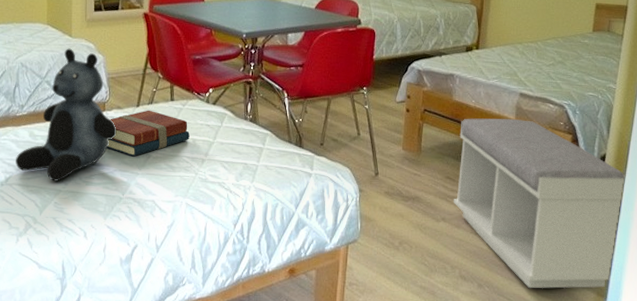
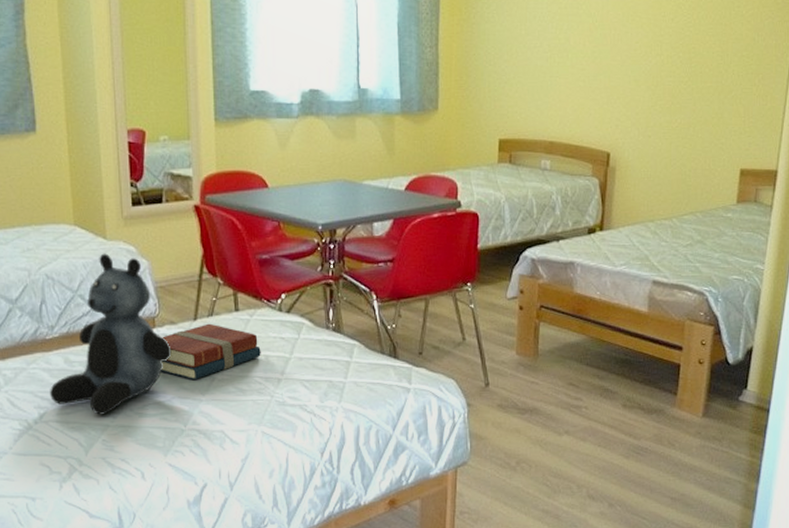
bench: present [453,118,626,289] -> none [577,311,776,505]

